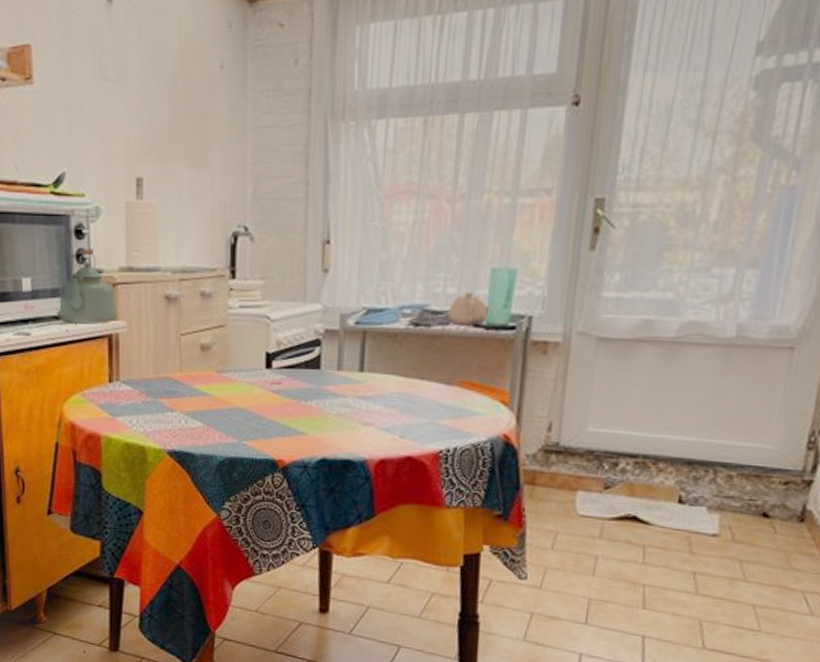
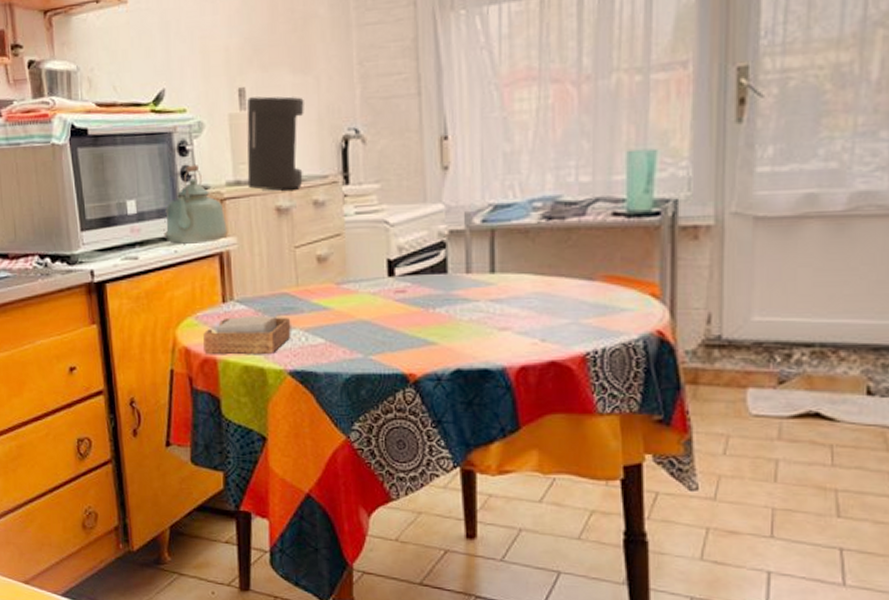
napkin holder: none [89,396,173,435] -> present [203,315,291,355]
coffee maker: none [139,188,198,280] -> present [247,96,304,191]
teapot: present [447,291,489,325] -> none [582,178,628,215]

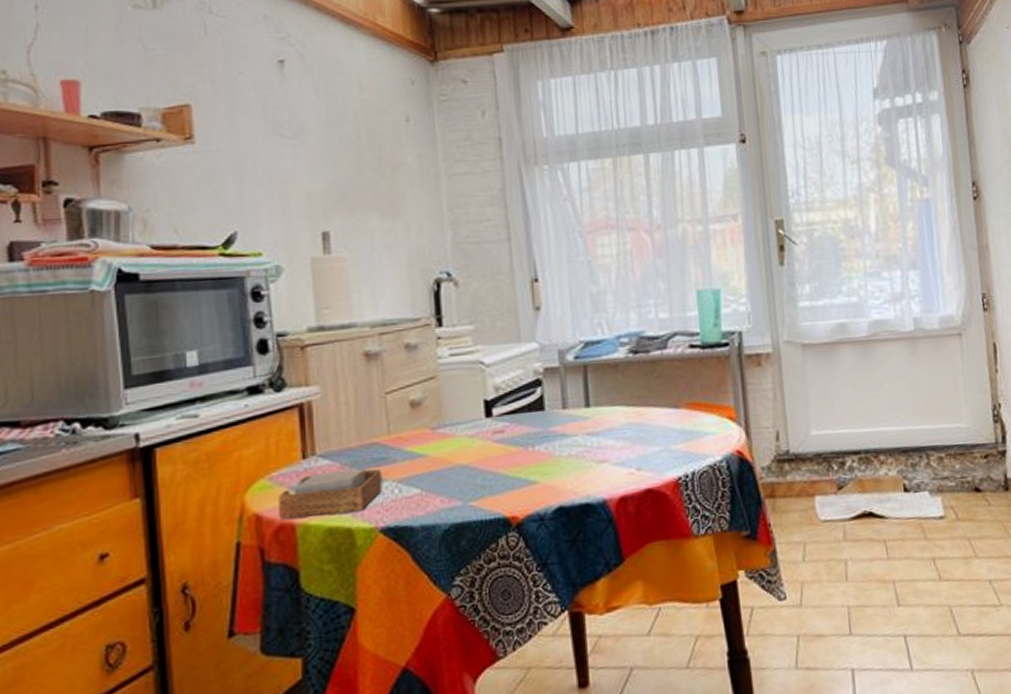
kettle: present [163,163,228,244] -> none [231,309,309,397]
coffee maker: present [247,96,304,191] -> none [331,240,394,335]

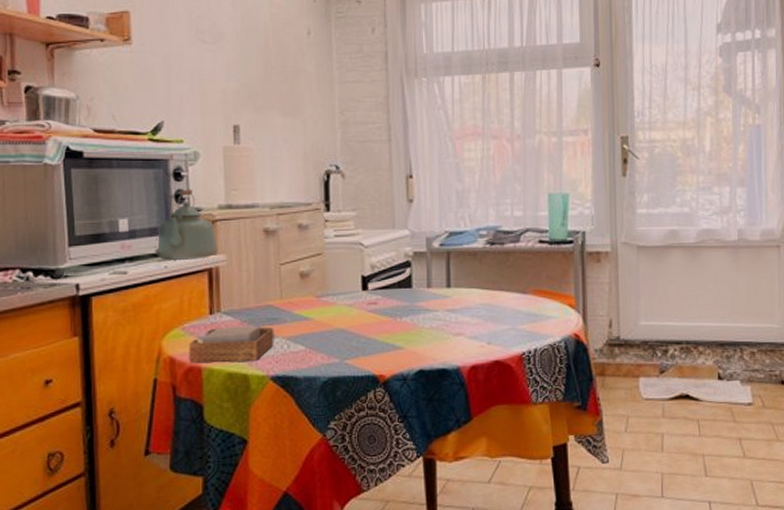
kettle: none [231,309,309,397] -> present [154,188,218,260]

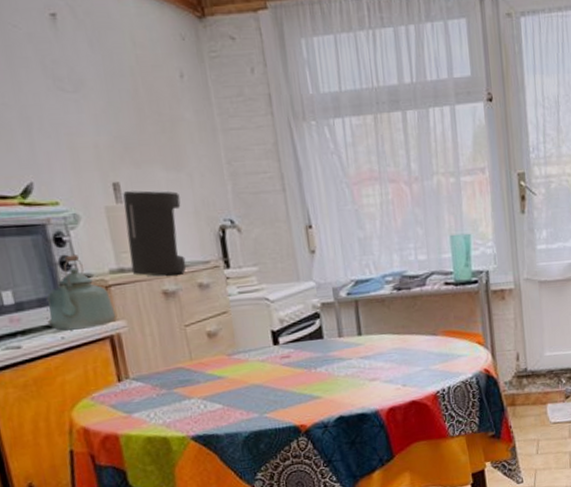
napkin holder: present [189,326,274,364] -> none [101,388,190,431]
coffee maker: none [238,134,292,215] -> present [123,190,187,276]

